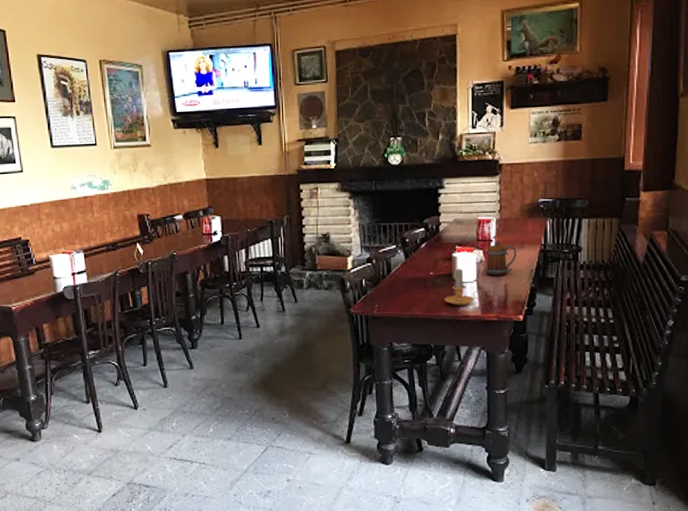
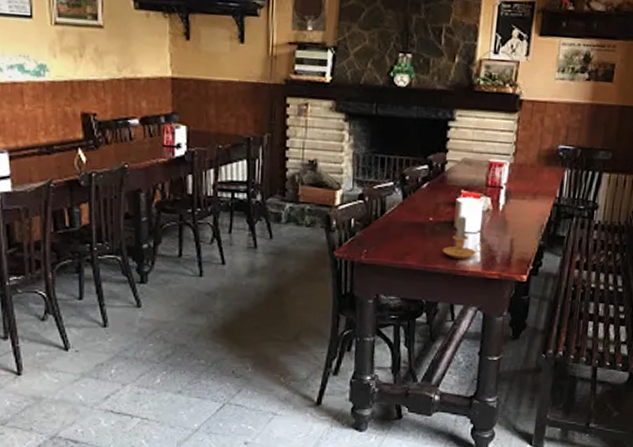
beer mug: present [485,244,517,276] -> none [491,192,529,229]

